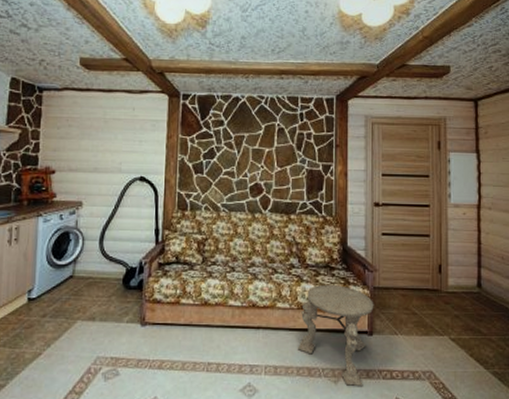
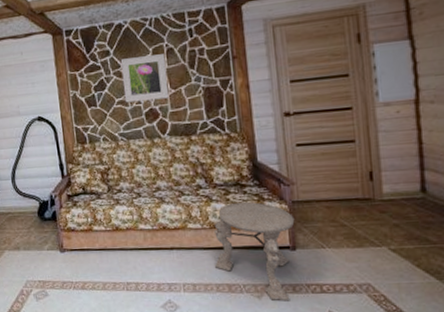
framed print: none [232,131,276,175] -> present [120,54,170,103]

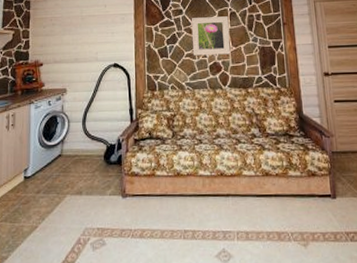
side table: present [214,202,295,301] -> none [266,151,335,250]

